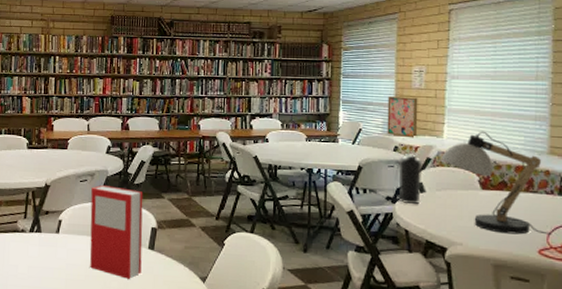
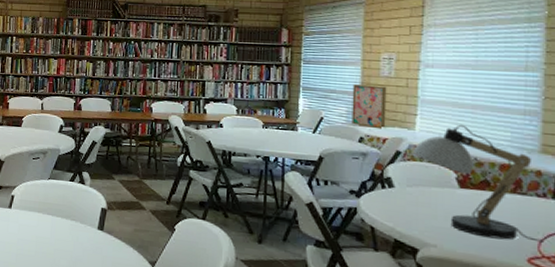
book: present [89,185,143,279] -> none [40,163,94,258]
water bottle: present [399,153,423,204] -> none [364,145,391,200]

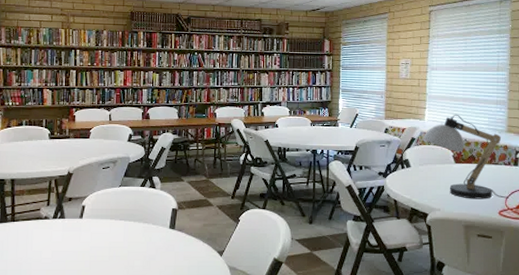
wall art: present [351,84,387,130] -> none [379,85,405,121]

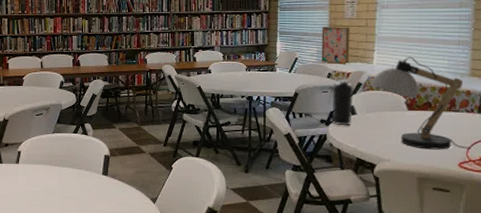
wall art: none [379,85,405,121] -> present [321,27,350,65]
water bottle: none [389,134,408,178] -> present [332,79,354,126]

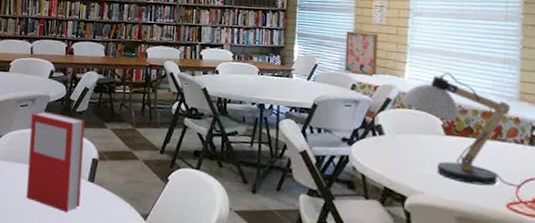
book: none [47,118,97,203] -> present [26,111,86,212]
water bottle: present [332,79,354,126] -> none [356,92,382,147]

